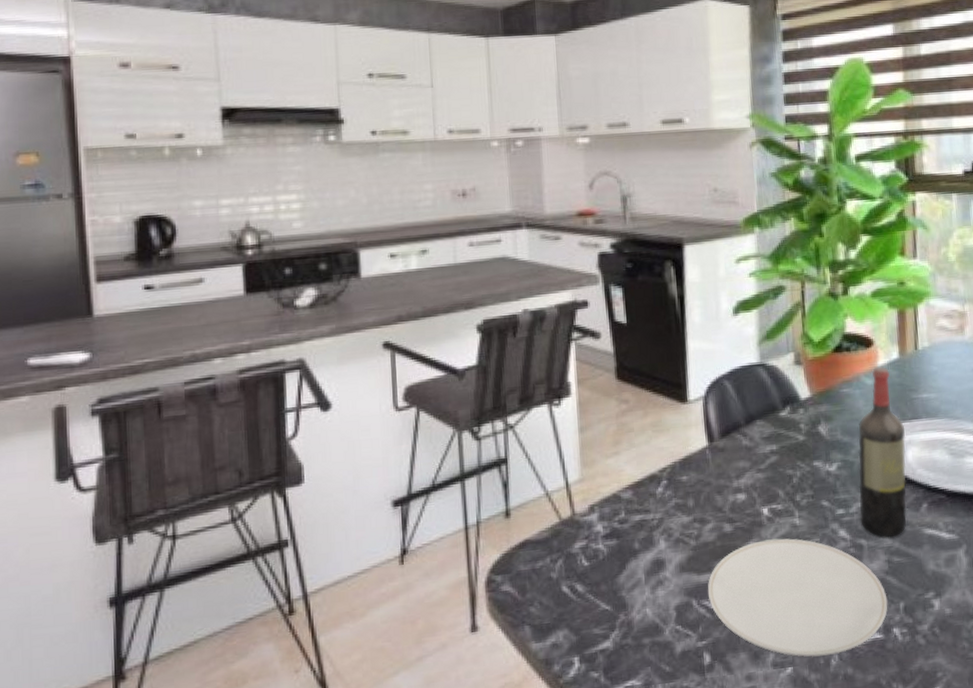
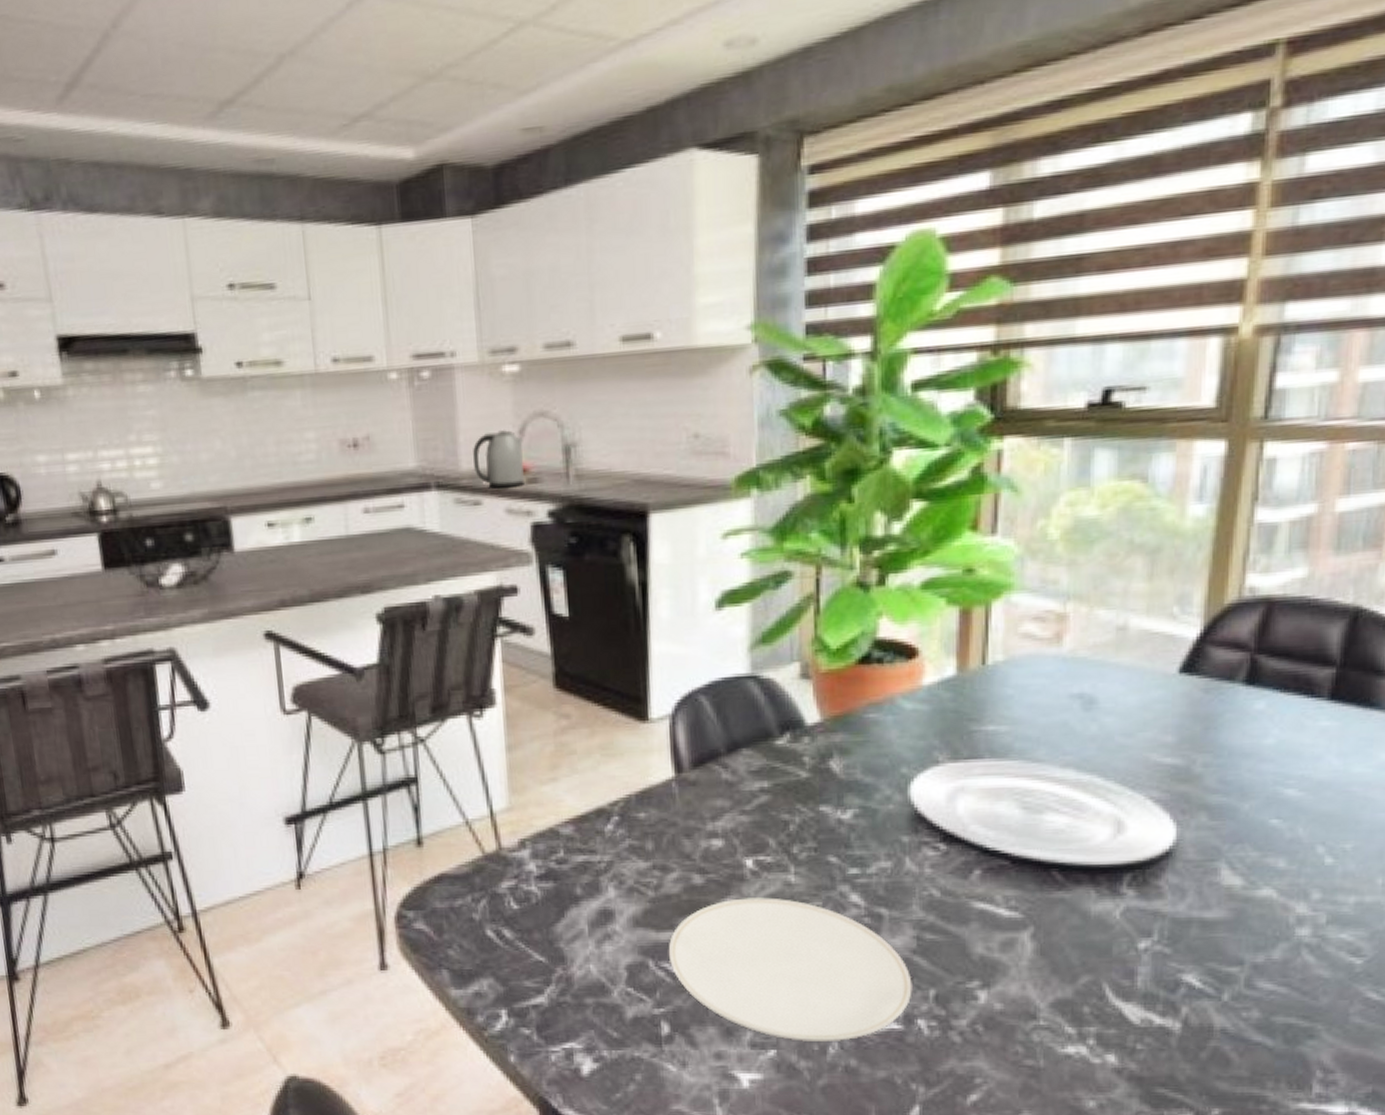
kettle: none [555,184,593,228] -> present [473,430,524,490]
wine bottle: present [858,366,907,538] -> none [880,685,957,909]

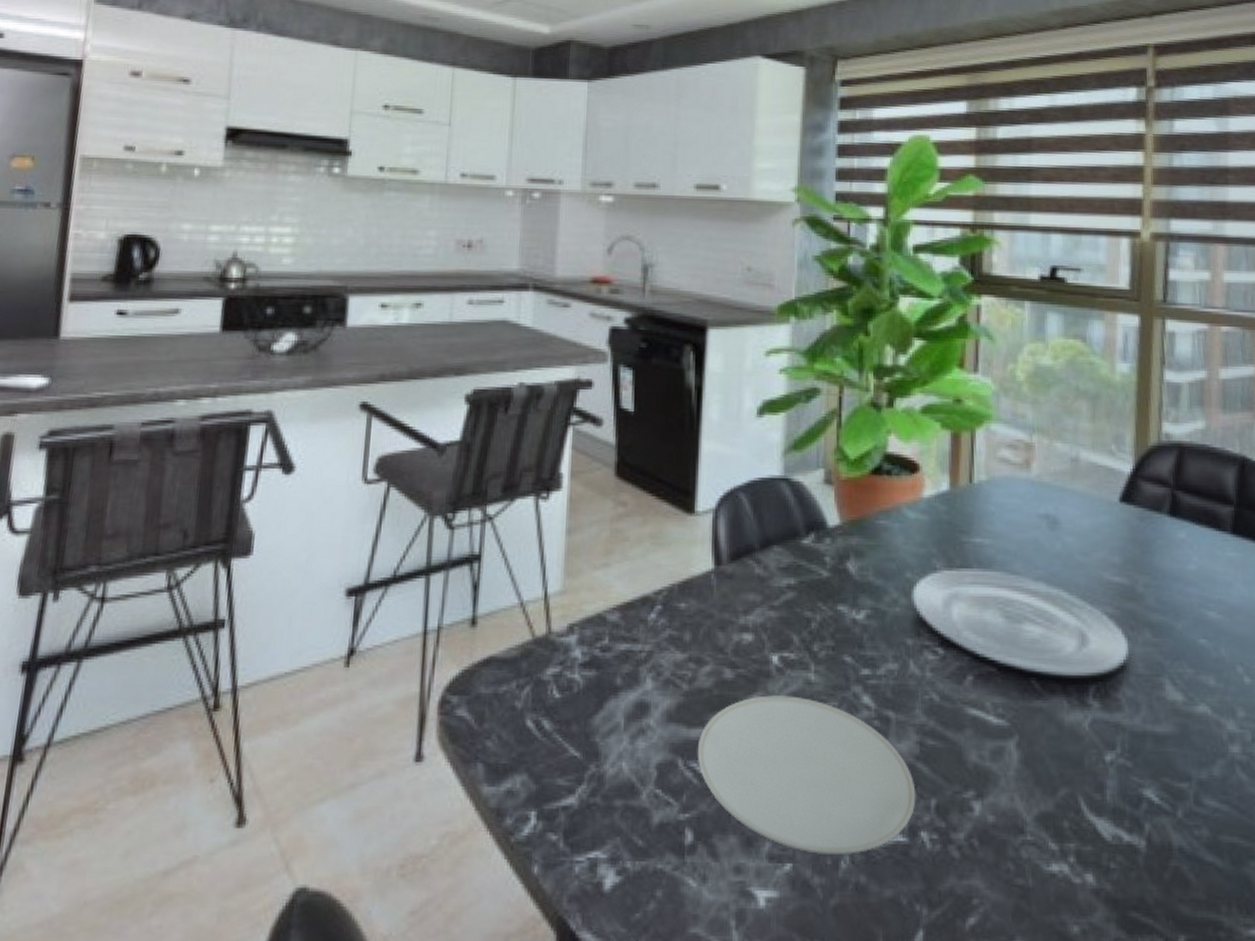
kettle: present [473,430,524,490] -> none [567,247,610,297]

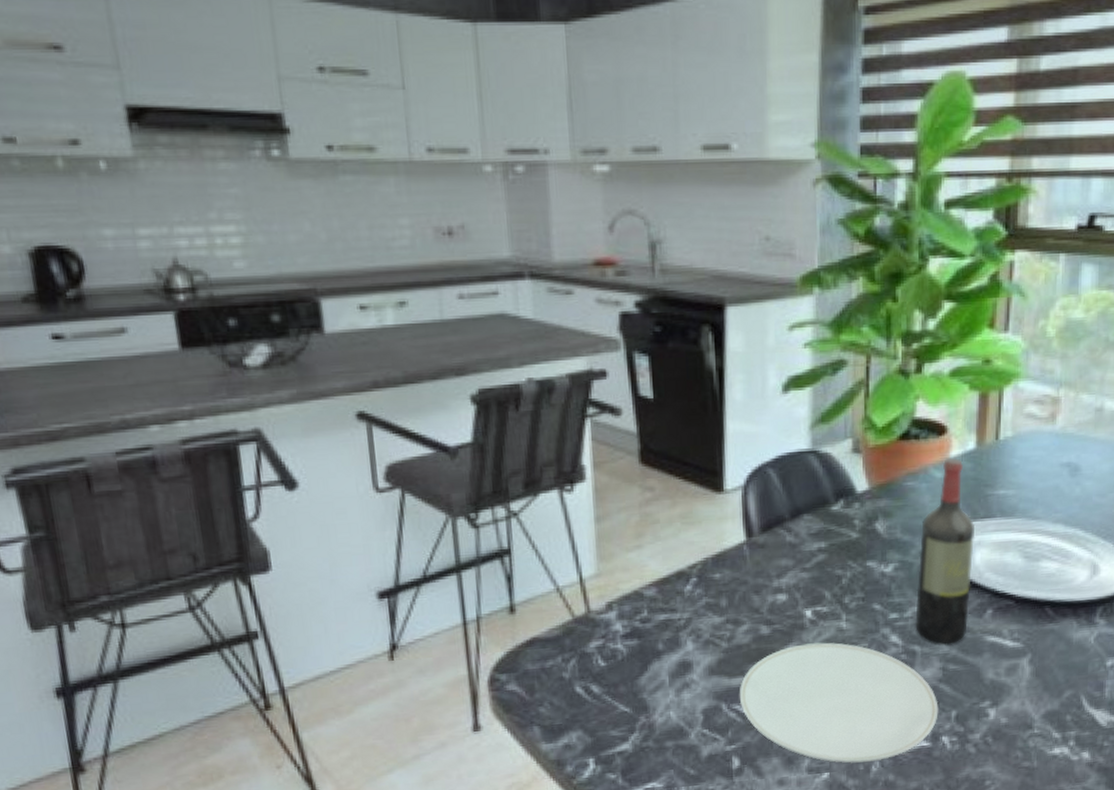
wine bottle: none [888,497,952,713] -> present [914,457,976,645]

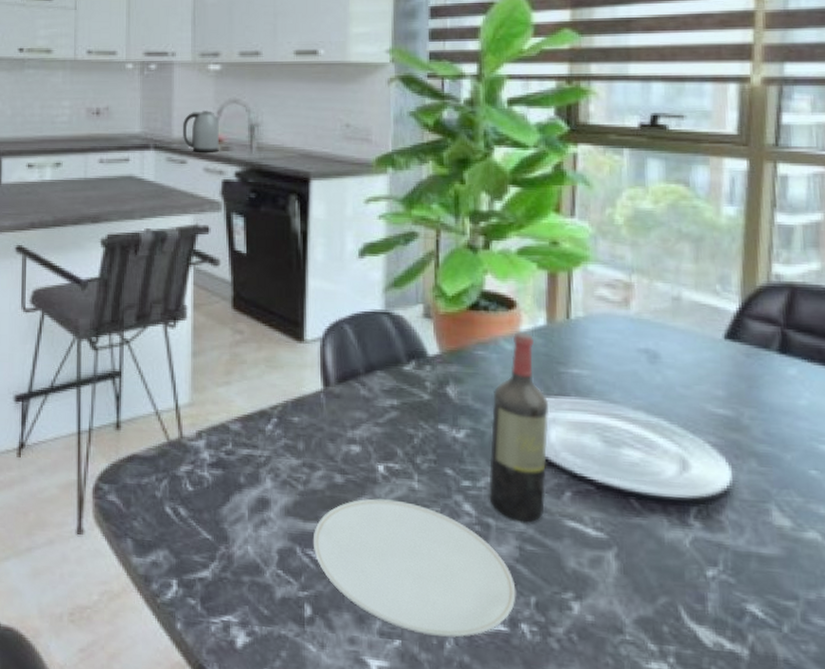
kettle: none [565,225,613,281] -> present [183,111,220,154]

